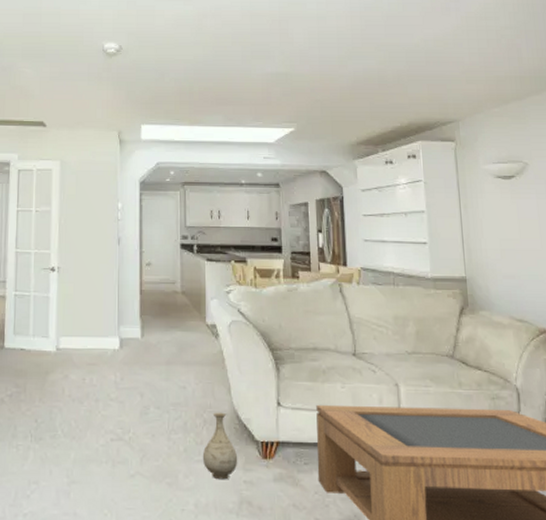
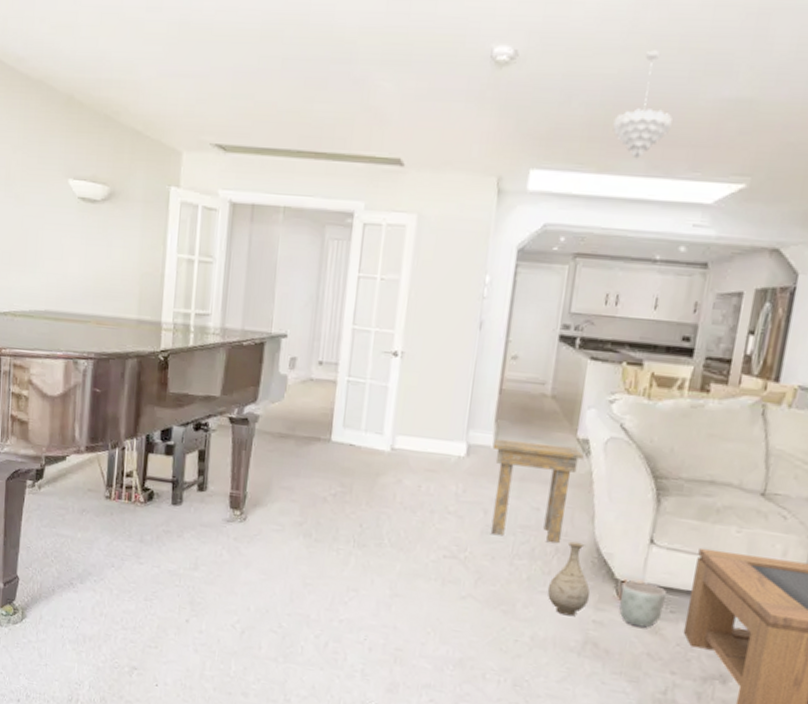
side table: none [140,331,214,416] -> present [492,438,584,544]
pendant light: none [196,44,236,115] -> present [612,50,673,159]
planter: none [262,440,299,481] -> present [619,580,667,628]

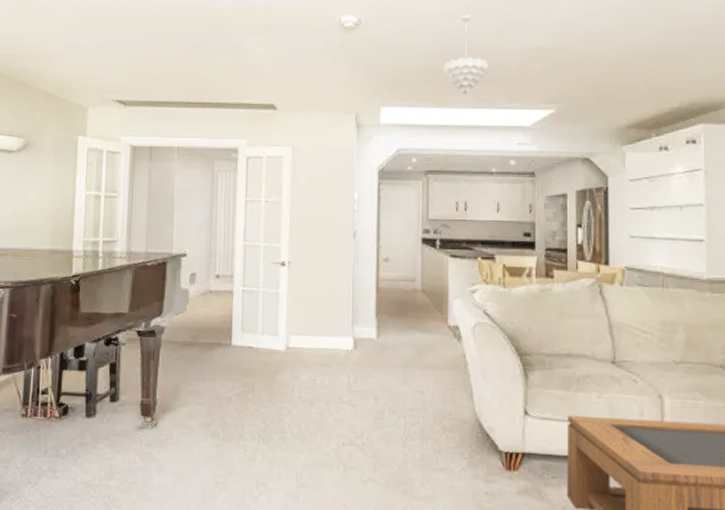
side table: present [492,438,584,544] -> none [376,331,456,423]
vase: present [547,541,591,616] -> none [440,419,479,490]
planter: present [619,580,667,628] -> none [506,451,547,495]

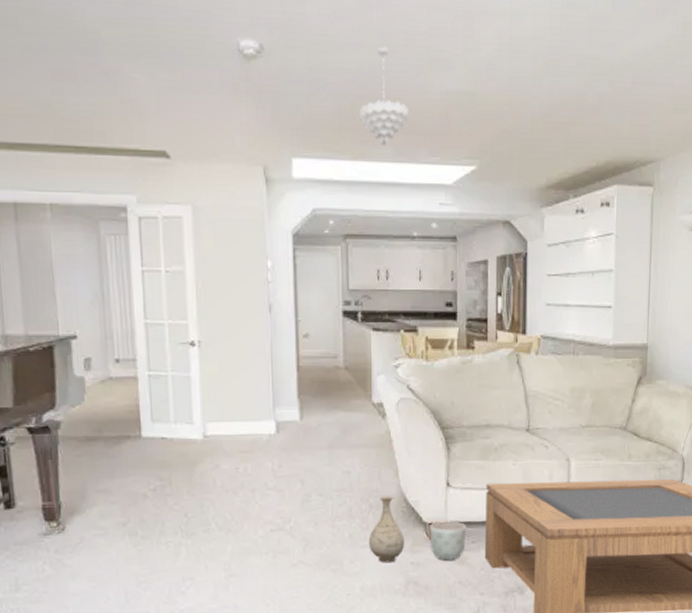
vase: none [440,419,479,490] -> present [368,496,405,563]
planter: none [506,451,547,495] -> present [430,521,467,560]

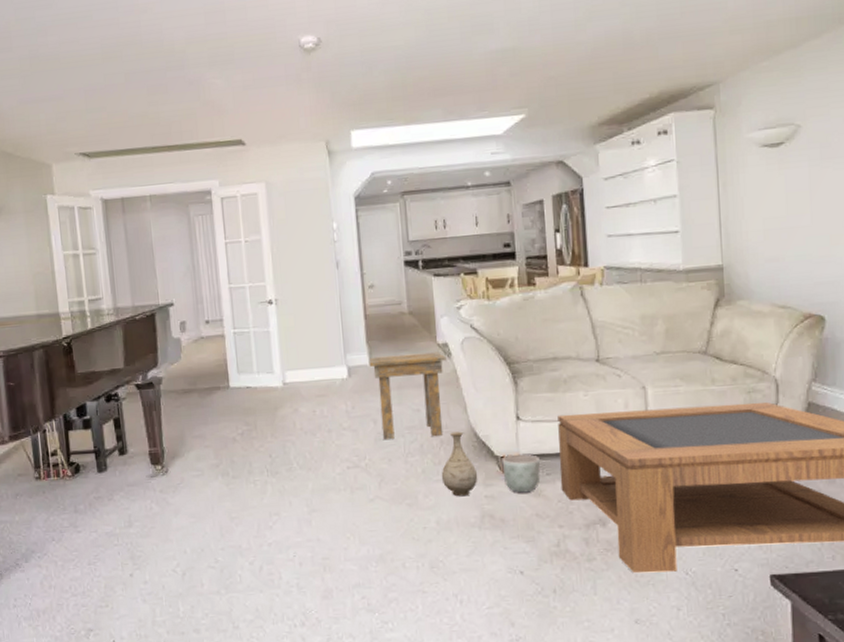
side table: none [299,411,381,503] -> present [369,352,446,440]
pendant light: present [359,46,408,146] -> none [410,21,456,109]

